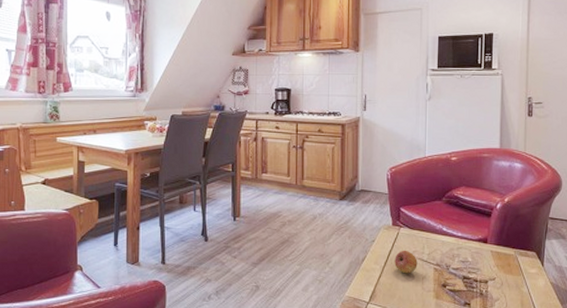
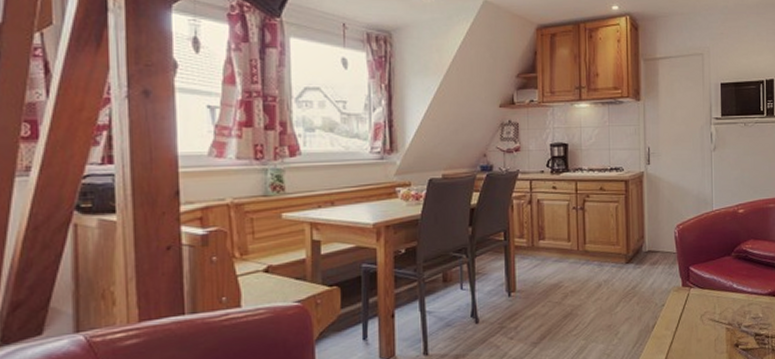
fruit: present [394,250,418,274] -> none [686,311,709,337]

